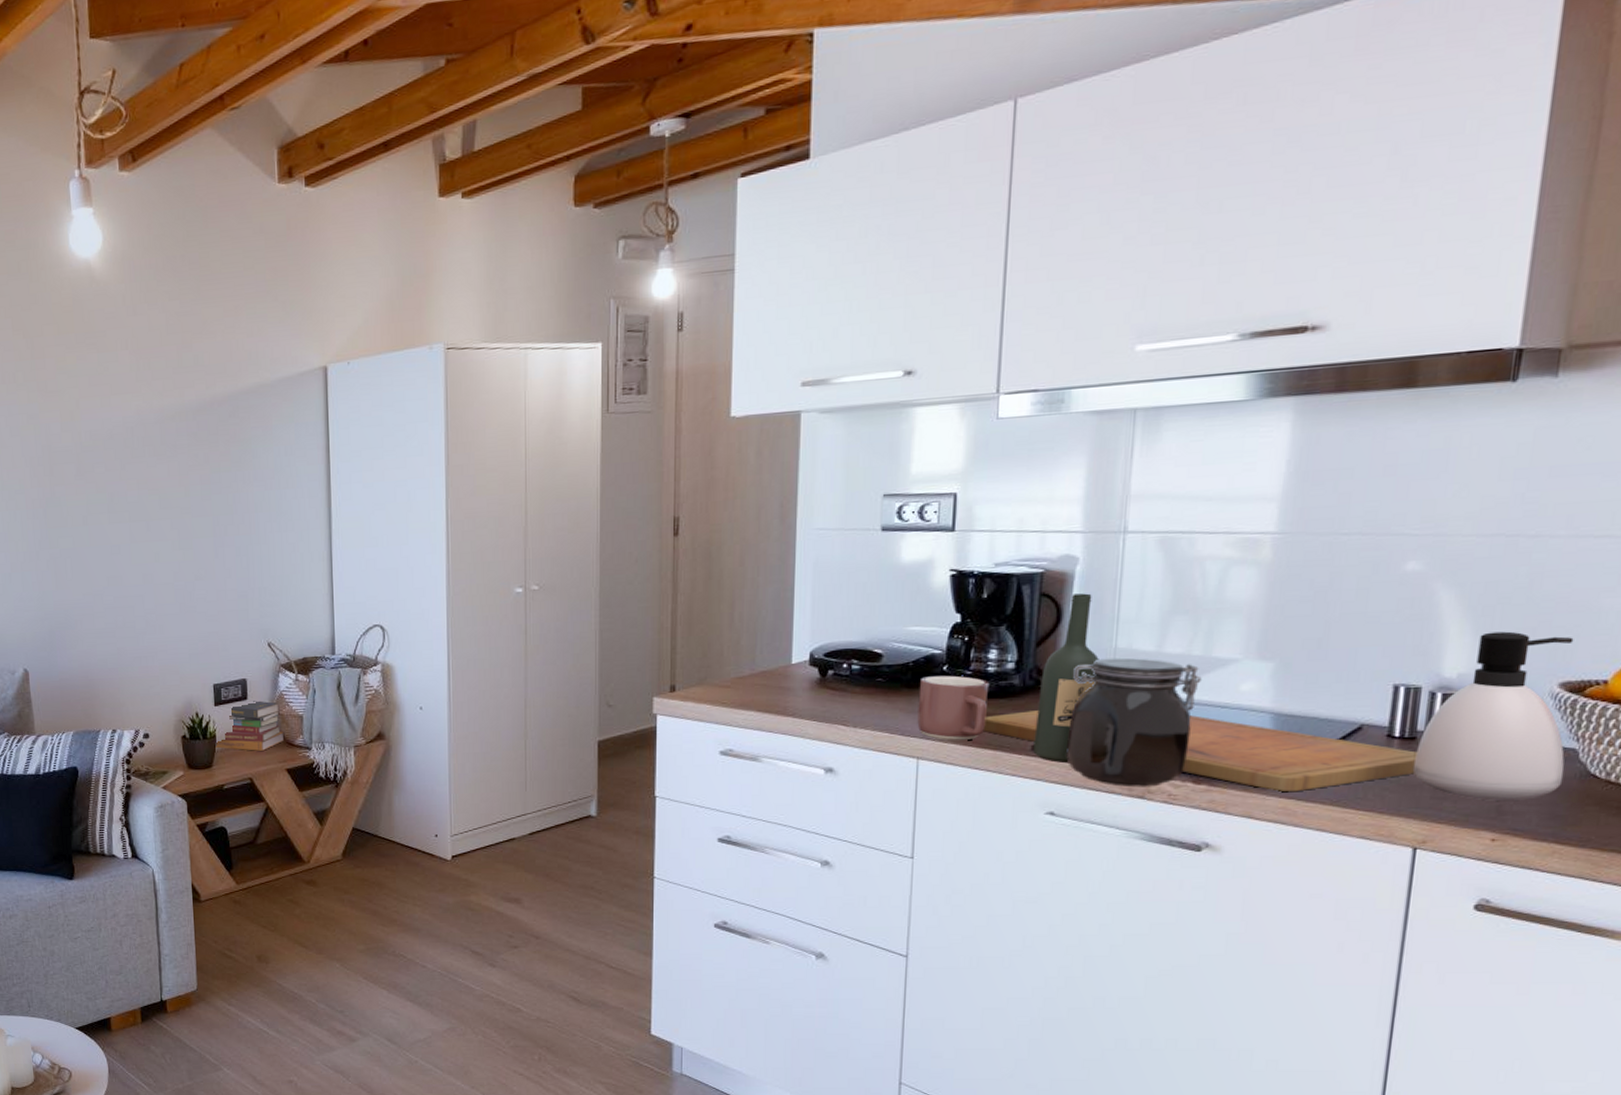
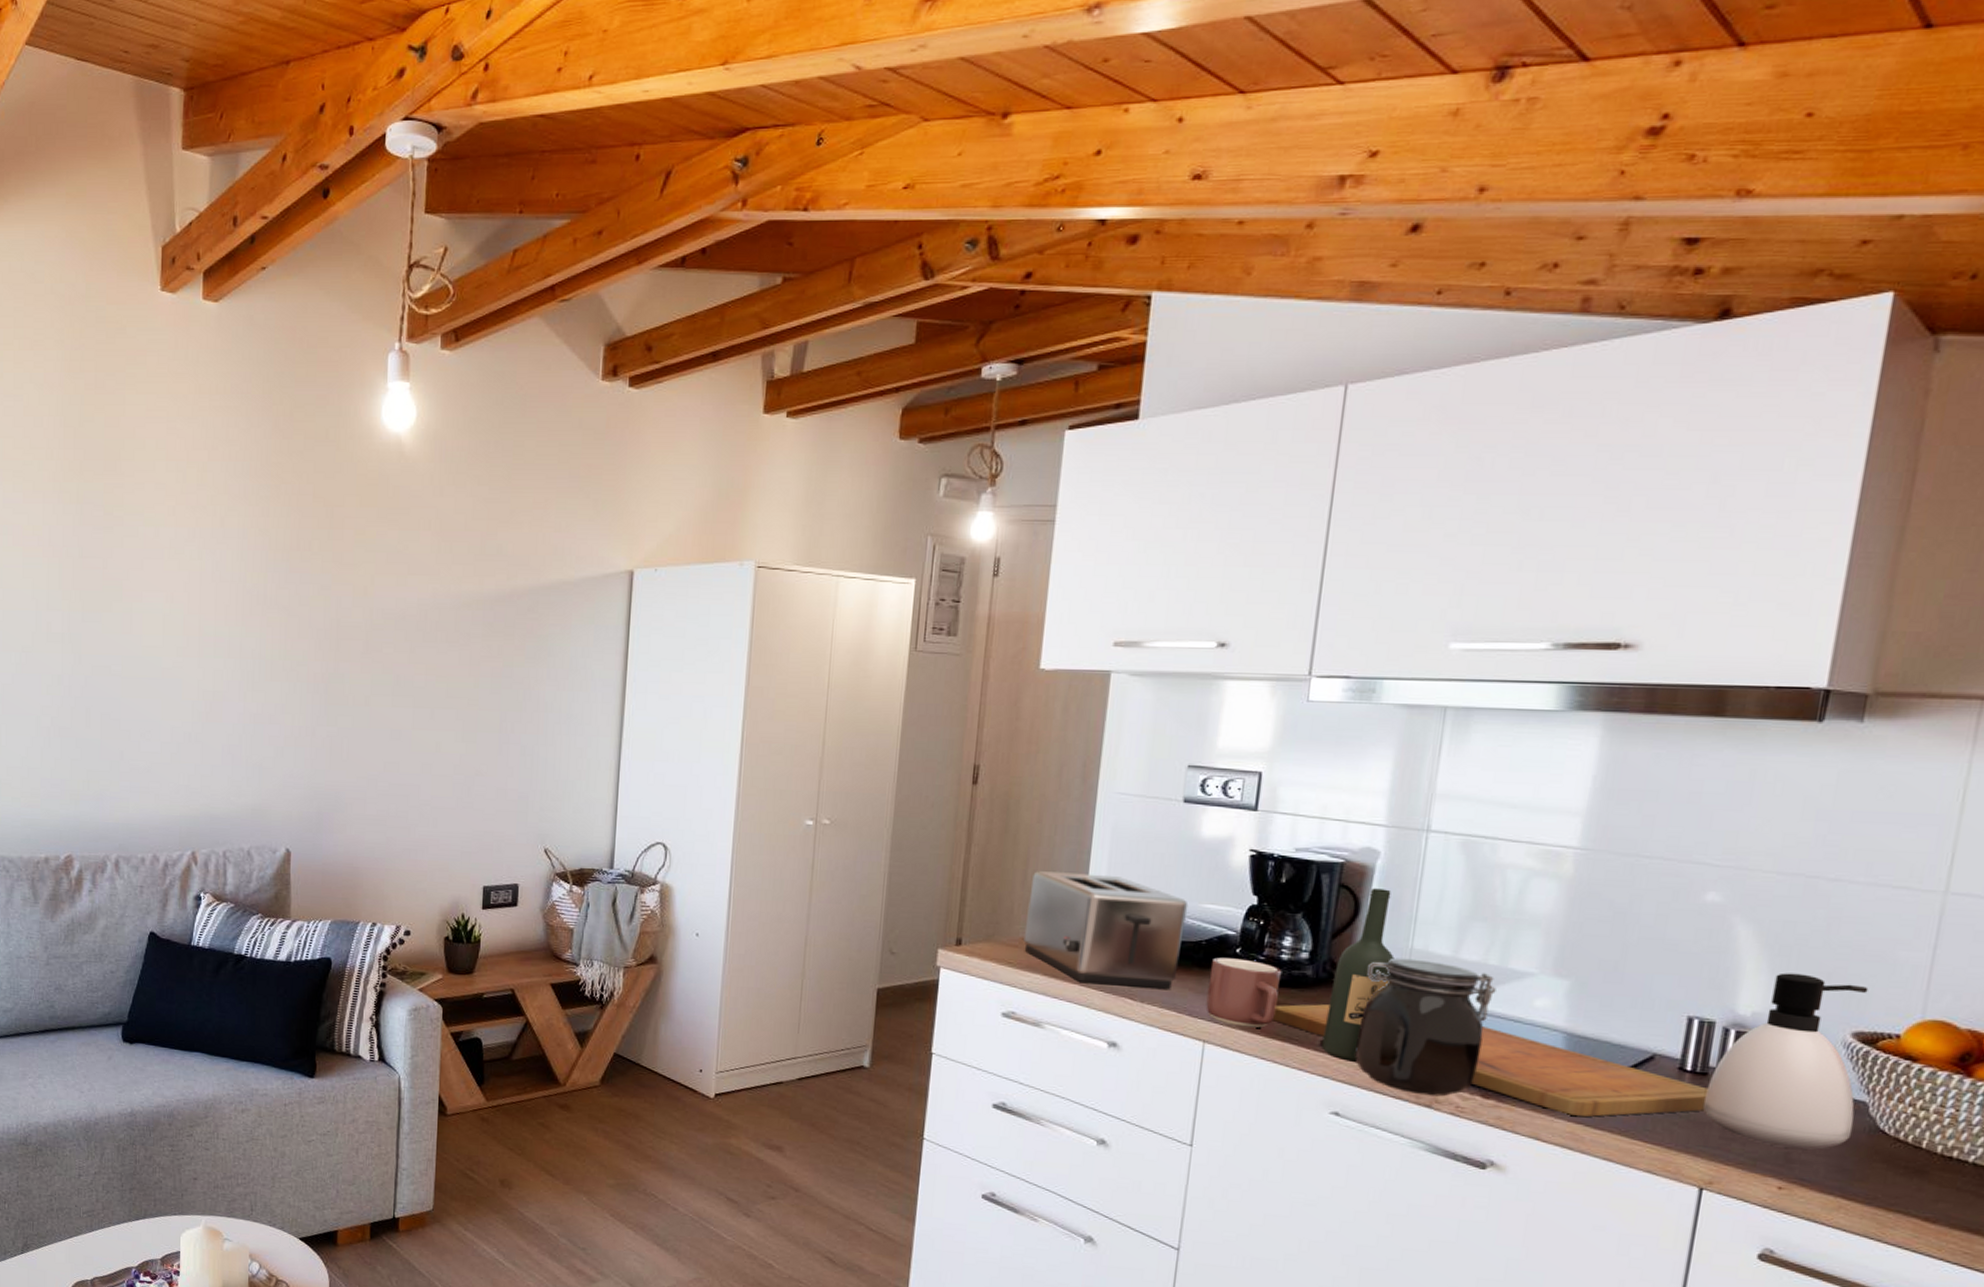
books: present [215,701,285,752] -> none [479,908,553,963]
toaster: none [735,609,893,715] -> present [1023,871,1189,989]

